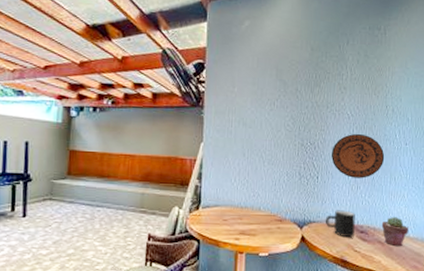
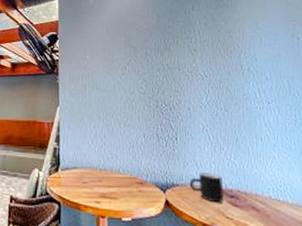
decorative plate: present [332,134,385,178] -> none [189,94,247,139]
potted succulent: present [381,217,408,247] -> none [253,180,286,214]

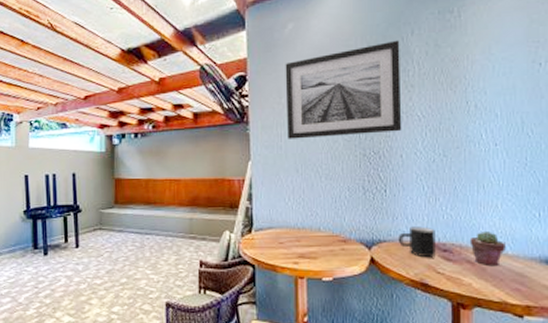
wall art: none [89,13,189,90] -> present [285,40,402,139]
potted succulent: none [253,180,286,214] -> present [469,232,505,267]

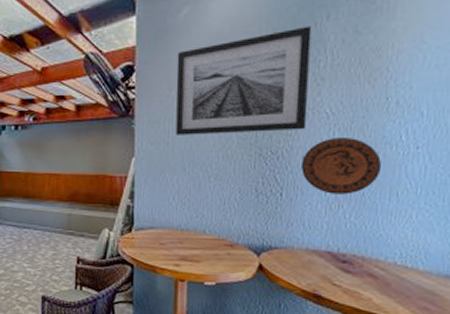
mug: present [398,226,436,258] -> none [291,234,335,269]
decorative plate: none [401,138,469,189] -> present [301,138,382,195]
potted succulent: present [469,232,505,267] -> none [373,244,417,282]

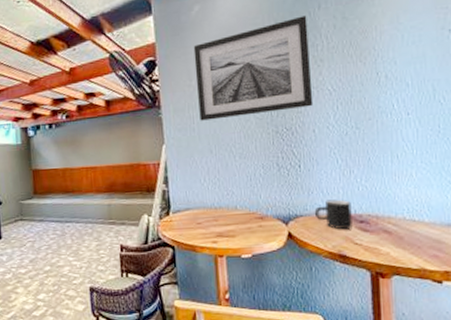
mug: none [291,234,335,269] -> present [314,199,352,230]
decorative plate: present [301,138,382,195] -> none [314,110,382,162]

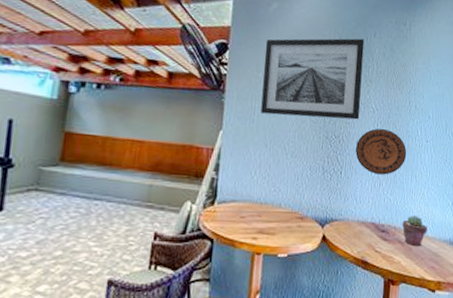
decorative plate: none [314,110,382,162] -> present [355,128,407,175]
mug: present [314,199,352,230] -> none [347,207,377,237]
potted succulent: none [385,201,422,235] -> present [402,216,427,247]

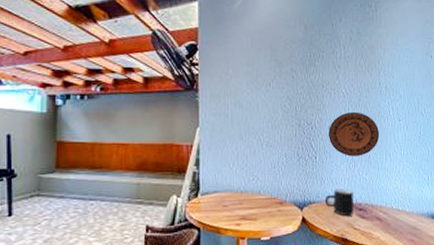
wall art: present [261,38,365,120] -> none [233,25,331,108]
mug: none [347,207,377,237] -> present [324,189,354,216]
potted succulent: present [402,216,427,247] -> none [379,193,404,222]

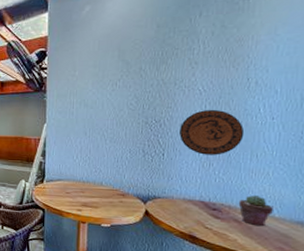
mug: present [324,189,354,216] -> none [171,186,207,215]
potted succulent: none [379,193,404,222] -> present [238,195,273,227]

